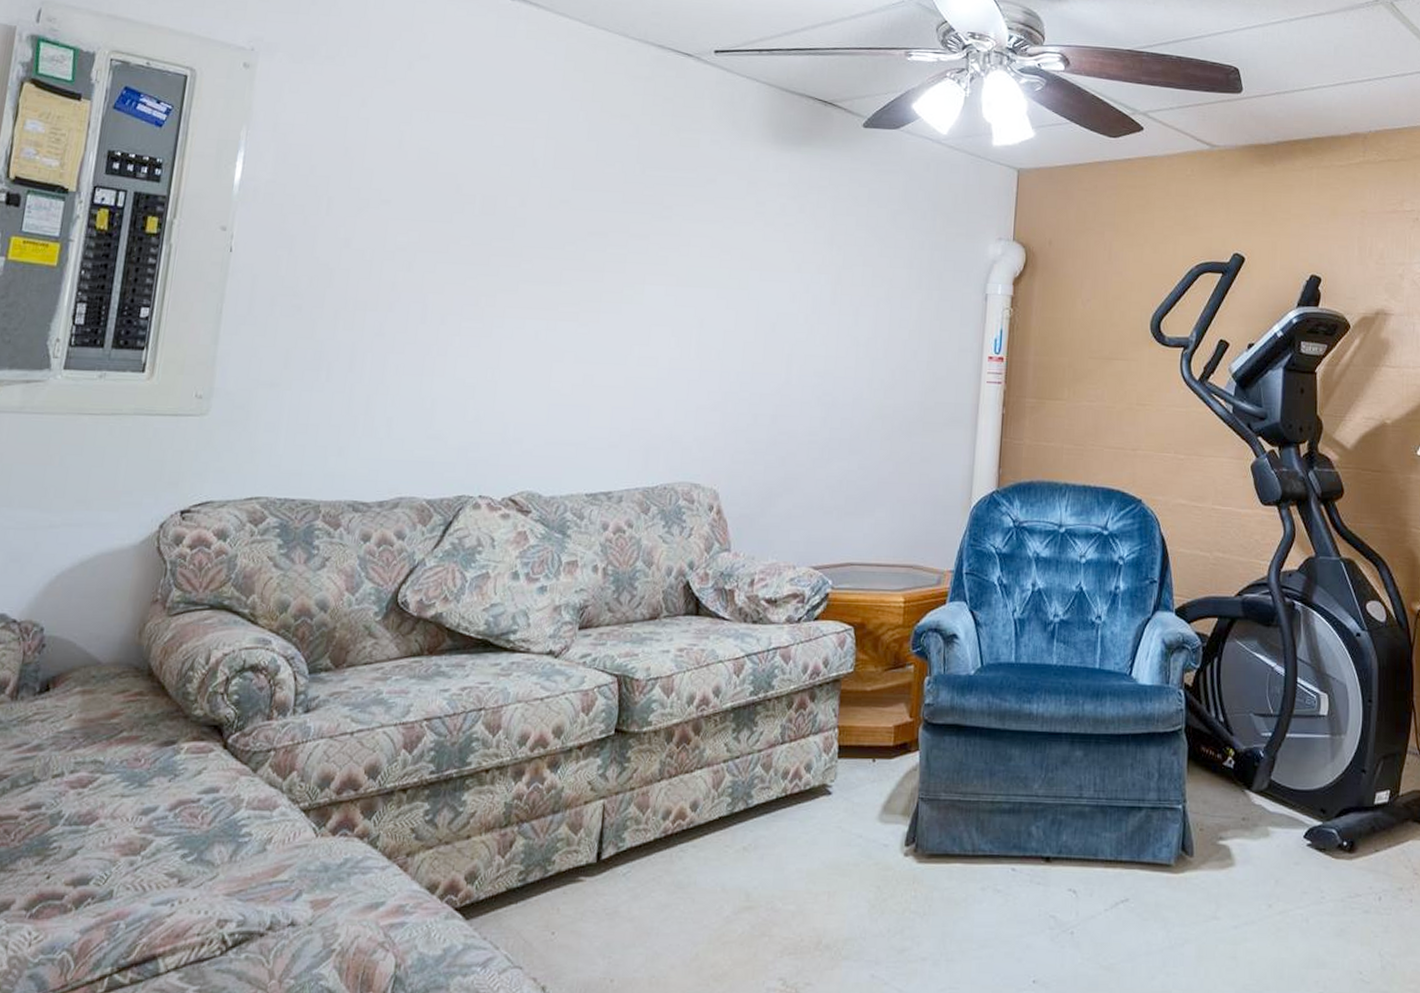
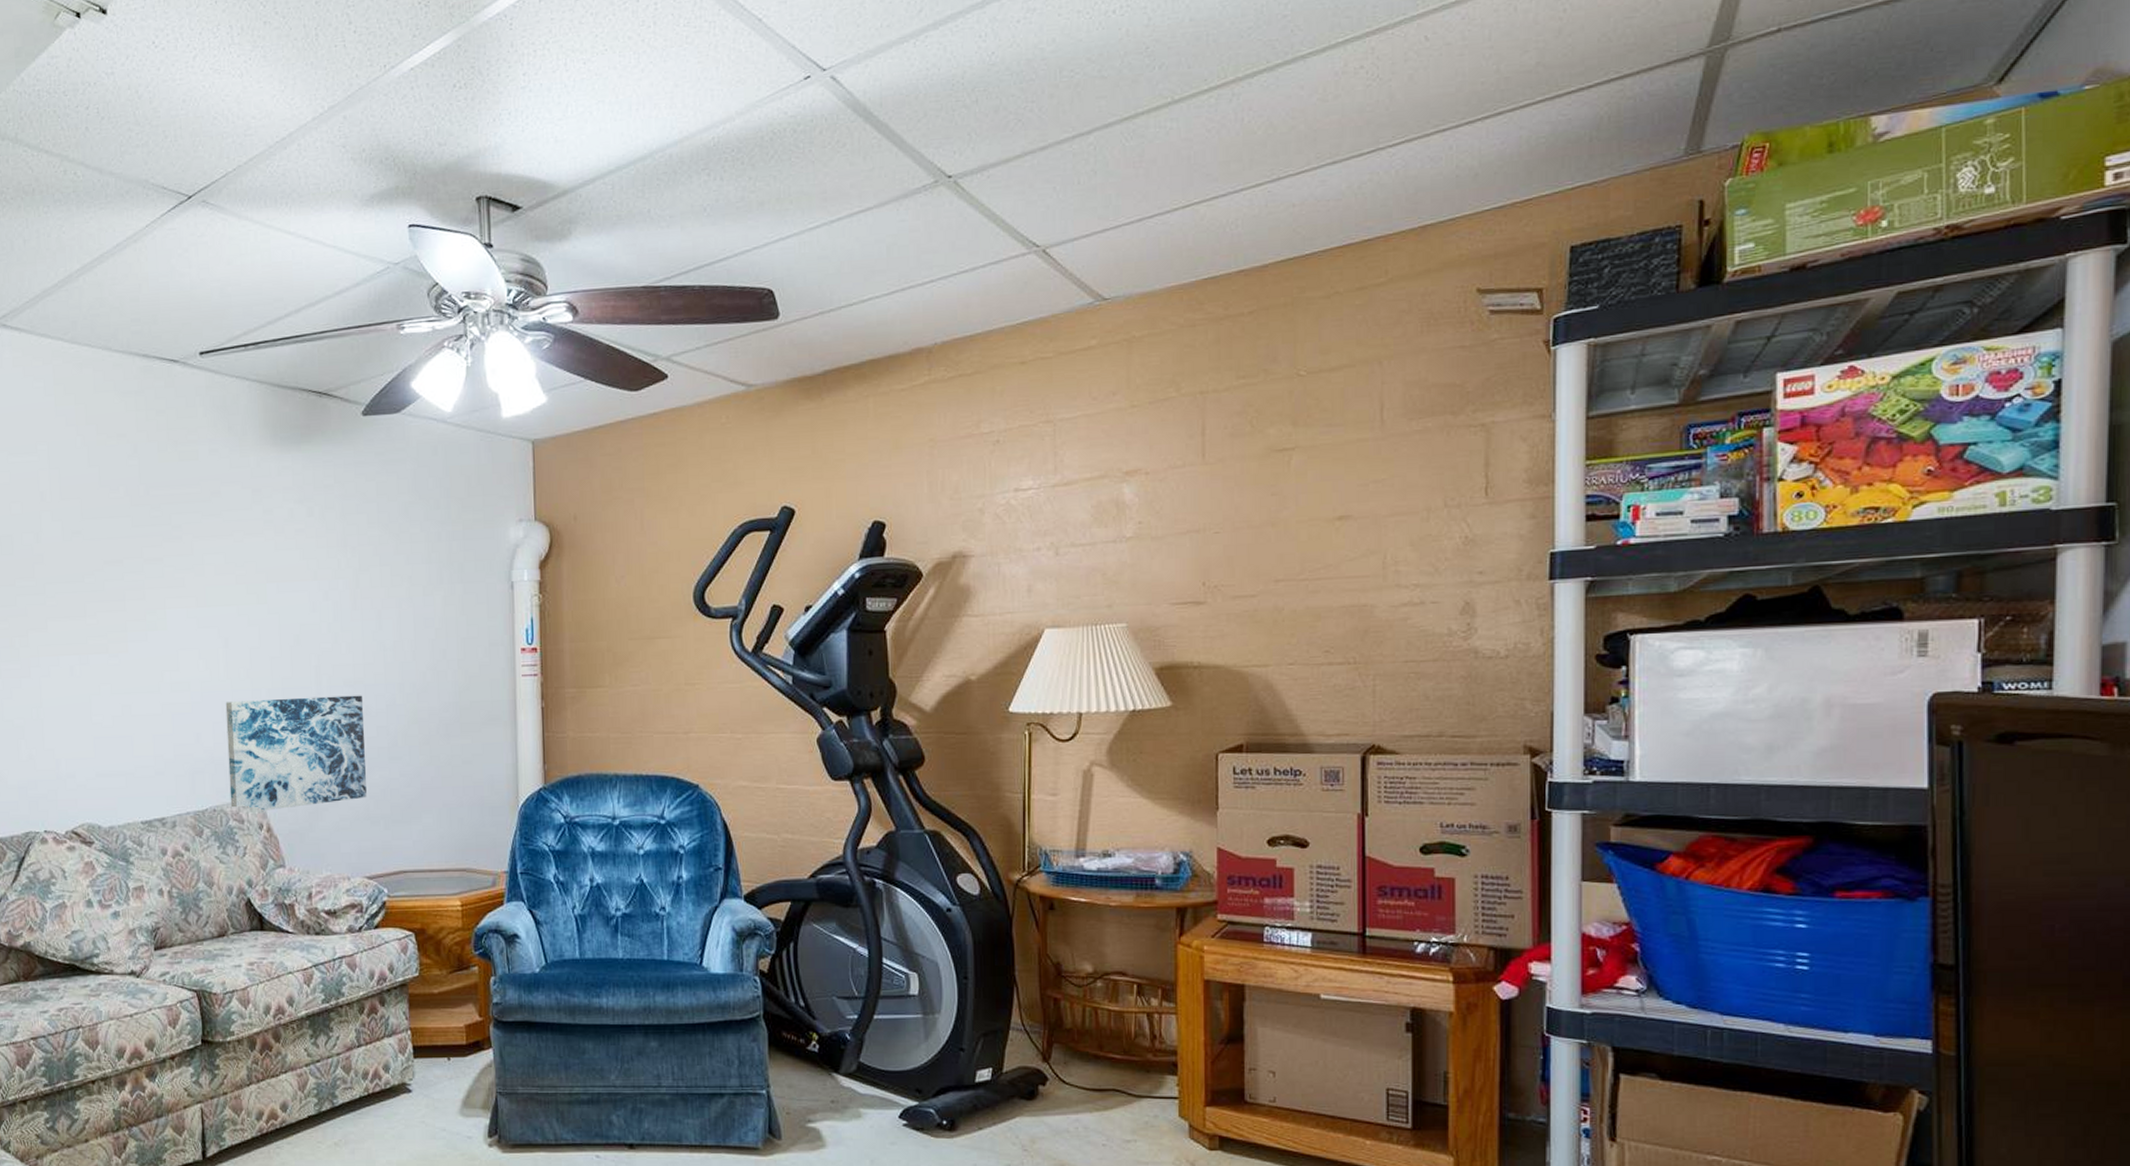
wall art: none [682,381,831,494] -> present [225,695,367,812]

